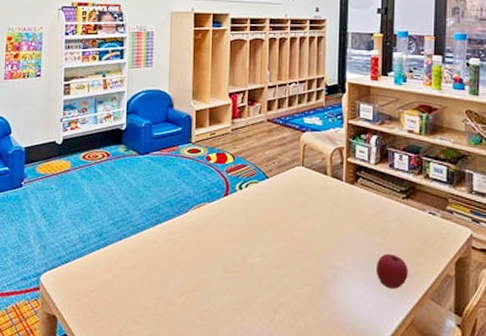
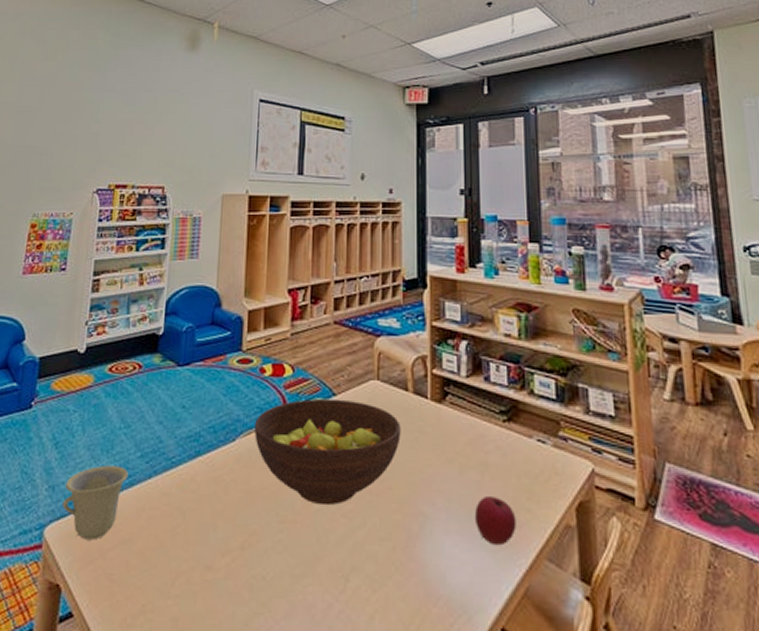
cup: none [53,230,103,284] -> present [62,465,128,540]
fruit bowl: none [203,180,320,261] -> present [254,398,401,506]

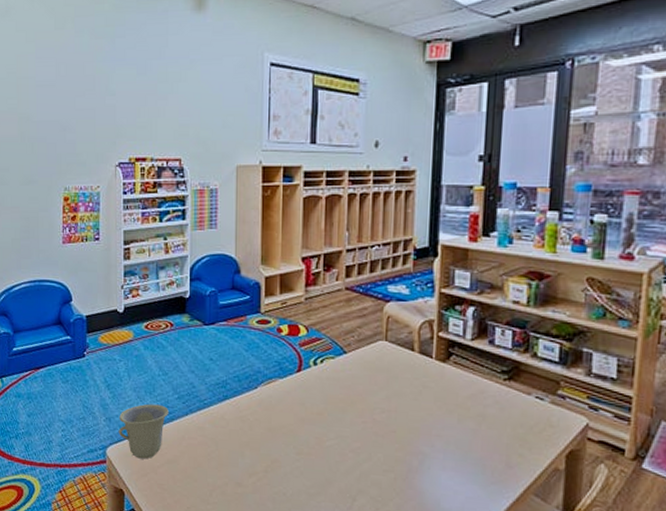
fruit bowl: present [254,398,401,506] -> none [274,355,406,443]
apple: present [474,496,517,546] -> none [469,442,508,482]

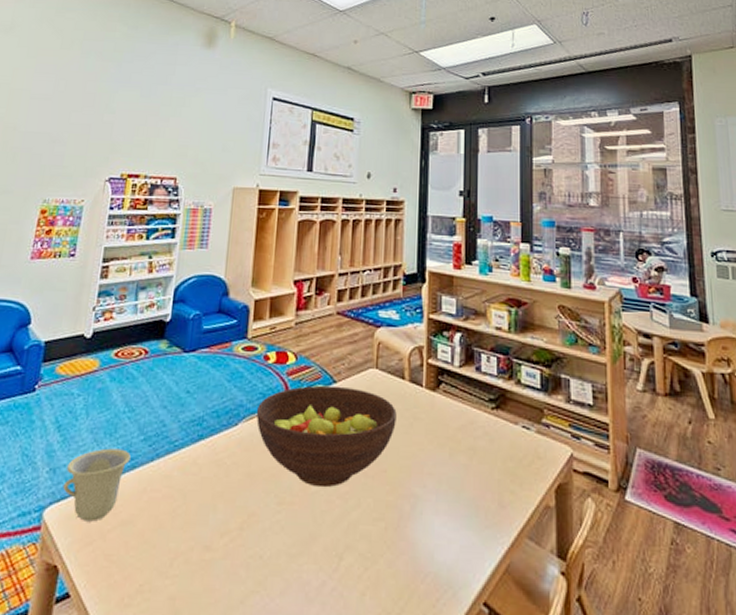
fruit bowl: none [274,355,406,443] -> present [256,385,397,488]

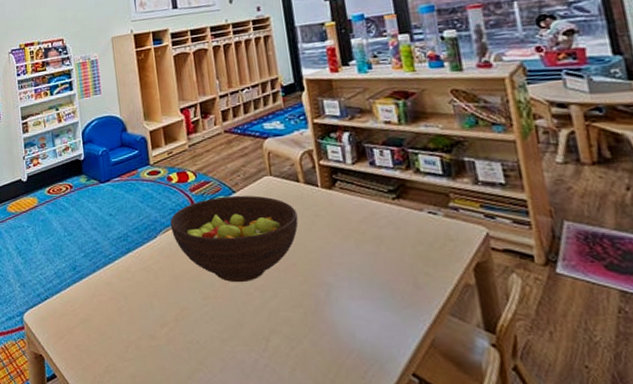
cup: present [62,448,131,522] -> none [32,265,78,321]

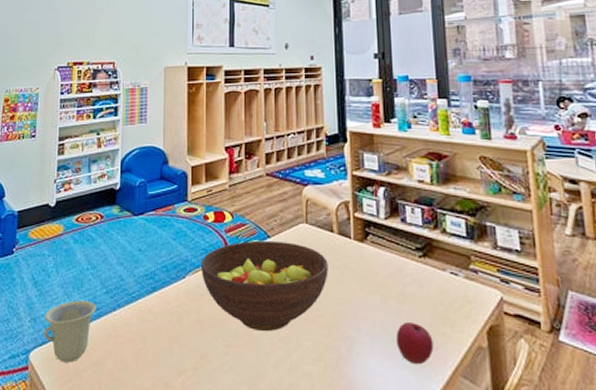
cup: none [32,265,78,321] -> present [43,300,96,363]
apple: none [375,265,417,306] -> present [395,322,434,365]

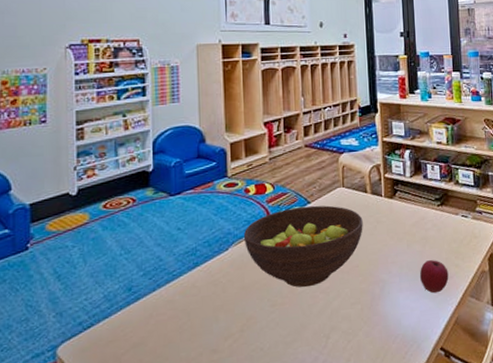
cup: present [43,300,96,363] -> none [72,285,133,351]

